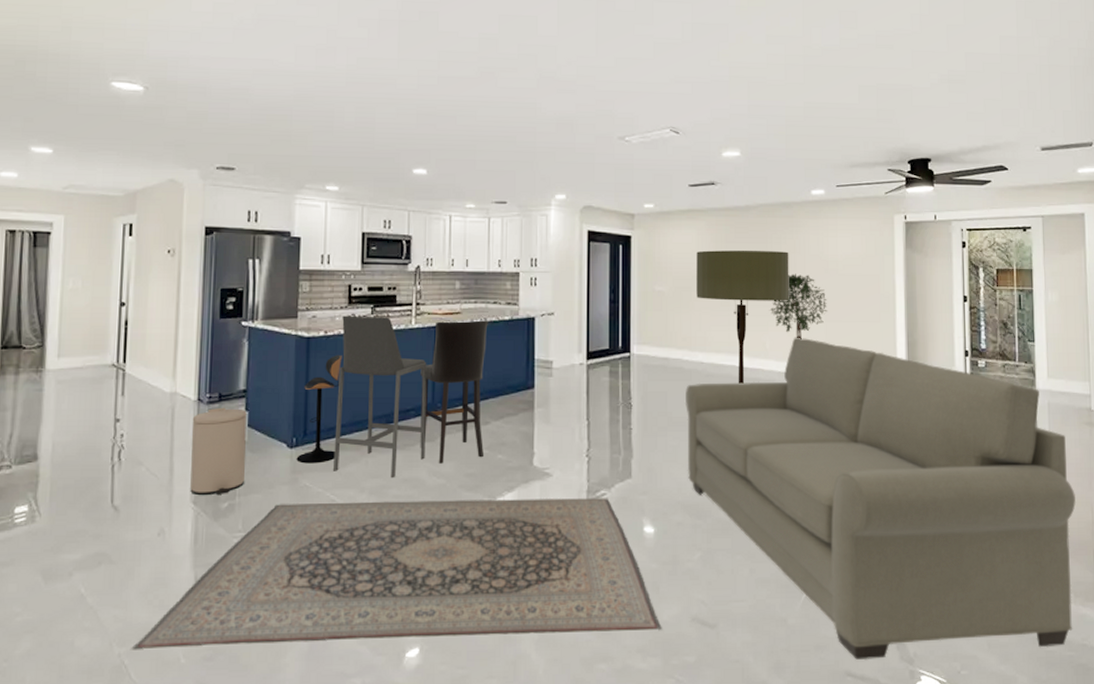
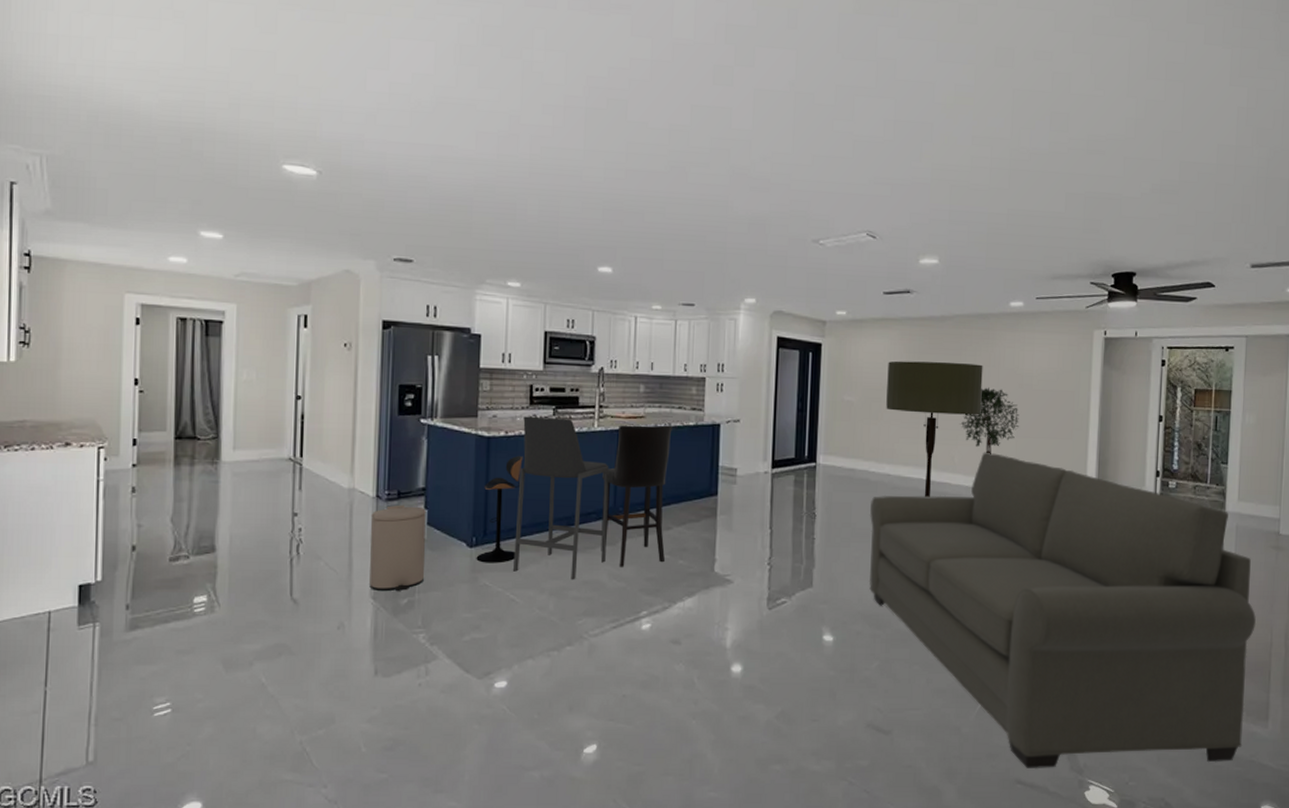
area rug: present [131,498,662,649] -> none [312,602,837,737]

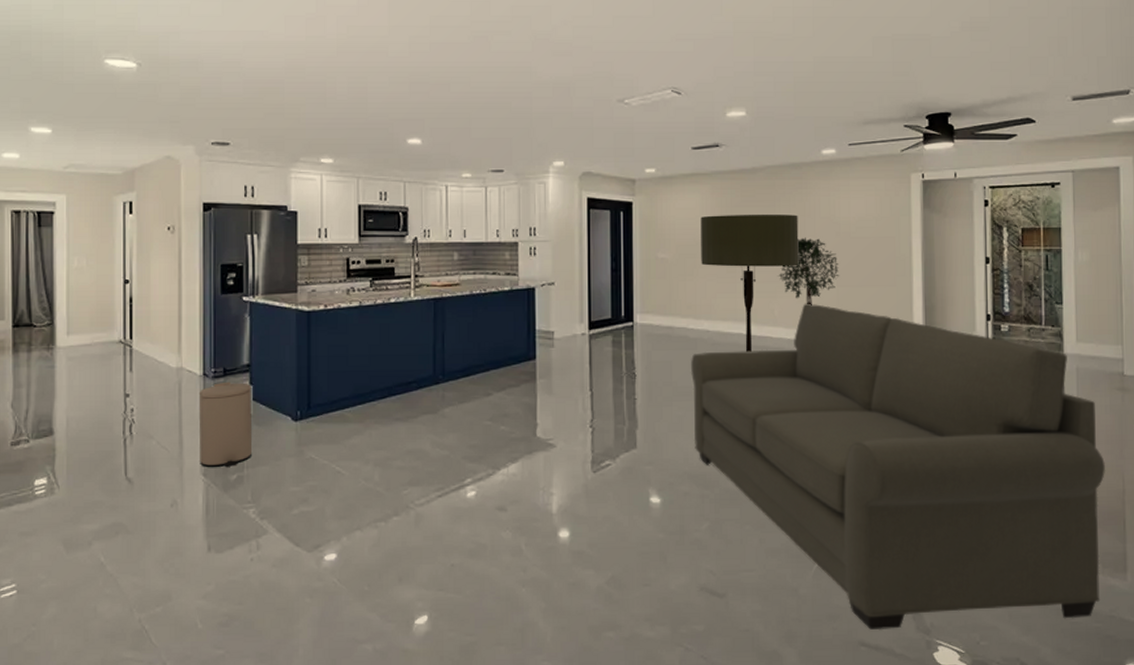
bar stool: present [476,455,523,563] -> none [301,328,343,436]
bar stool: present [513,416,609,580] -> none [338,289,428,450]
bar stool: present [601,425,673,567] -> none [421,291,488,435]

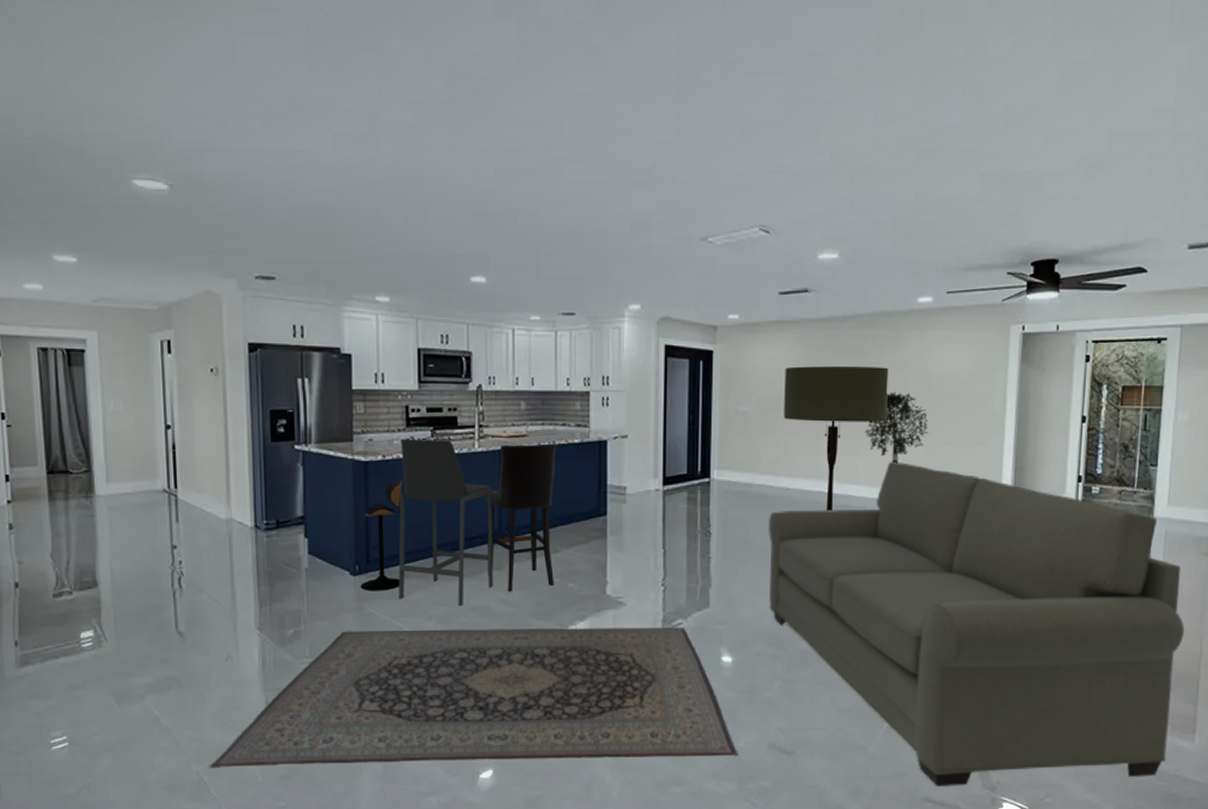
area rug: none [151,468,670,615] -> present [209,627,738,767]
pedal bin: present [198,381,251,467] -> none [250,534,308,621]
bar stool: none [301,328,343,436] -> present [360,480,403,591]
bar stool: none [338,289,428,450] -> present [398,438,493,607]
bar stool: none [421,291,488,435] -> present [486,443,557,592]

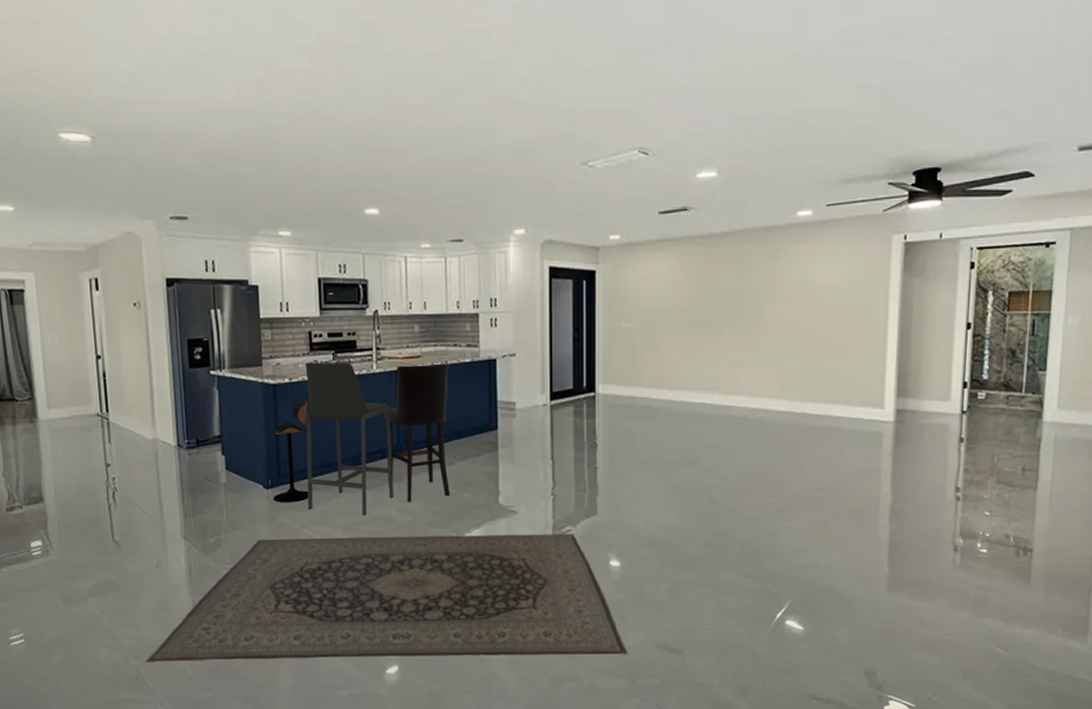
sofa: present [768,461,1185,788] -> none [653,372,1076,686]
floor lamp: present [784,366,889,511] -> none [666,281,769,421]
potted tree: present [864,391,928,464] -> none [745,304,809,374]

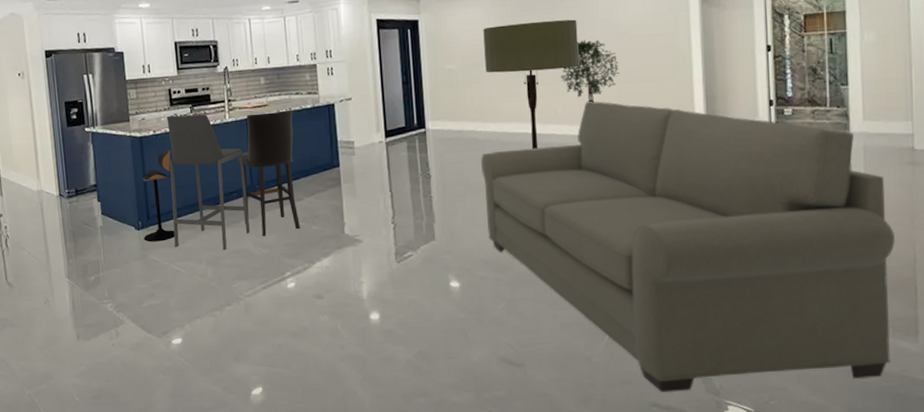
area rug: present [145,534,628,662] -> none [37,258,473,391]
sofa: none [653,372,1076,686] -> present [481,101,896,393]
floor lamp: none [666,281,769,421] -> present [483,19,579,149]
potted tree: none [745,304,809,374] -> present [560,40,619,103]

